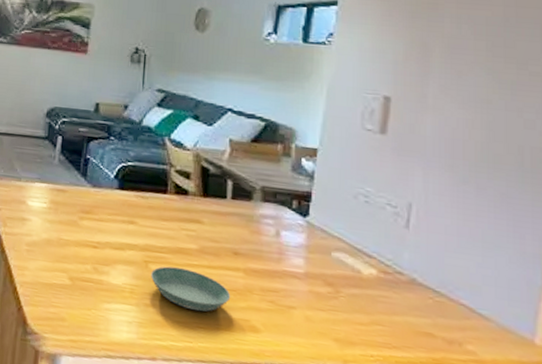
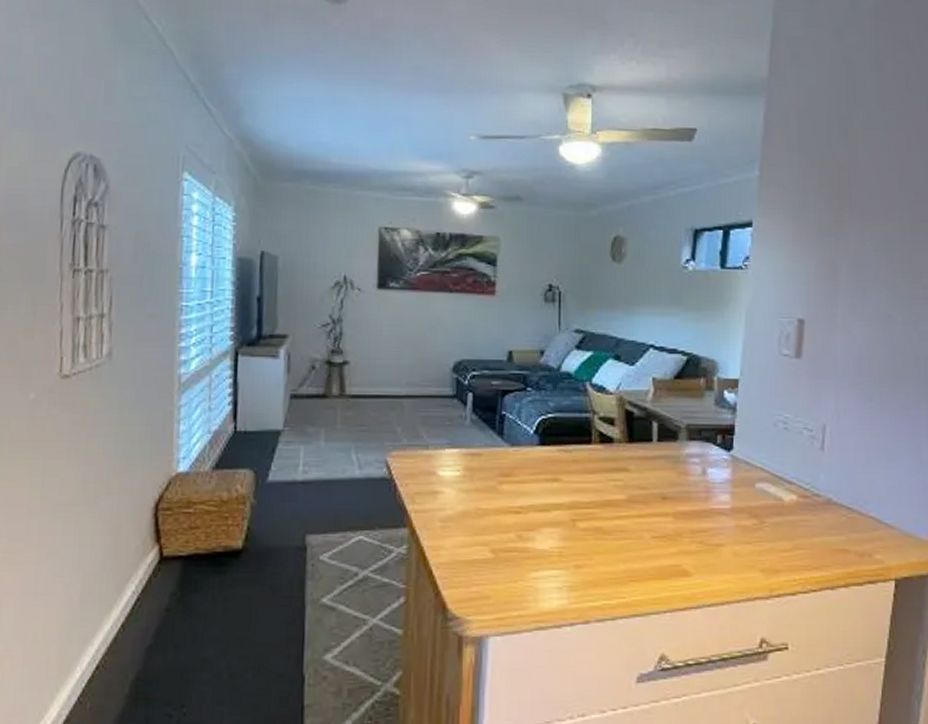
saucer: present [151,266,231,312] -> none [579,522,661,565]

